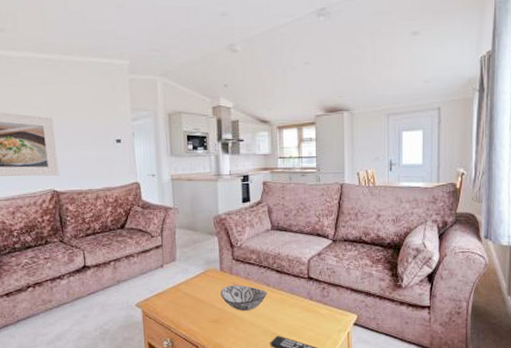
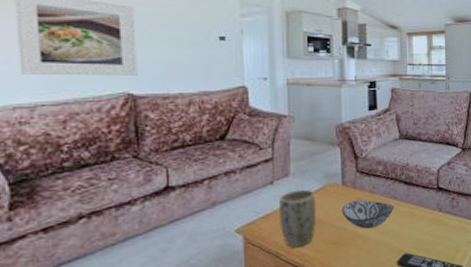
plant pot: none [169,273,200,323] -> present [279,189,317,248]

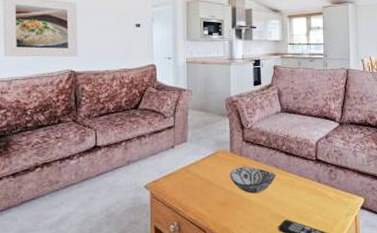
plant pot: present [279,189,317,248] -> none [179,154,209,205]

